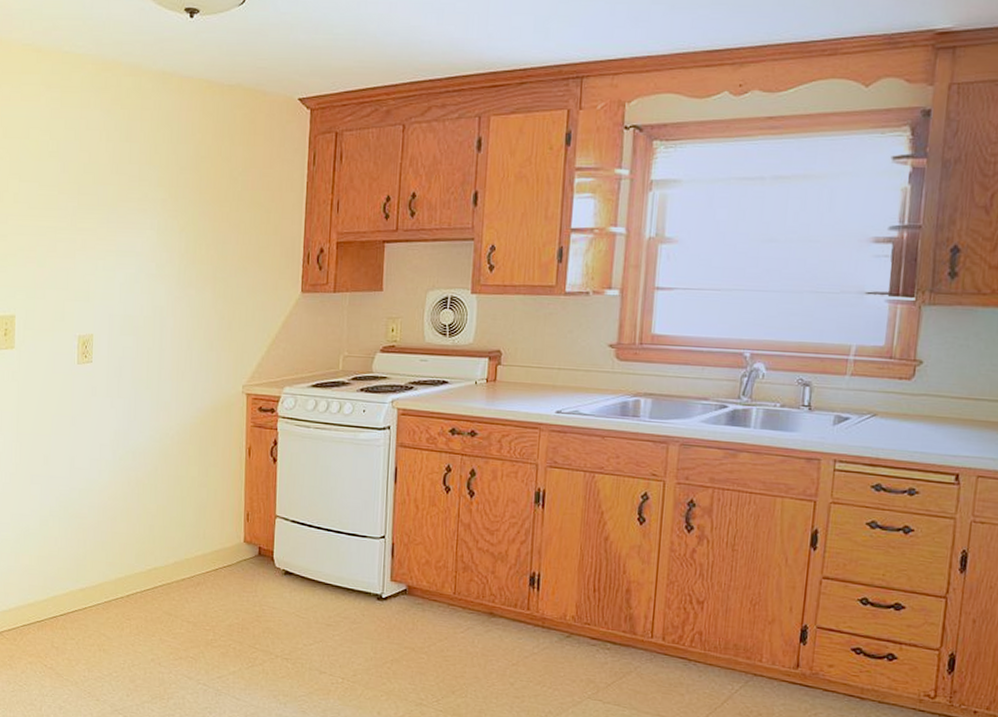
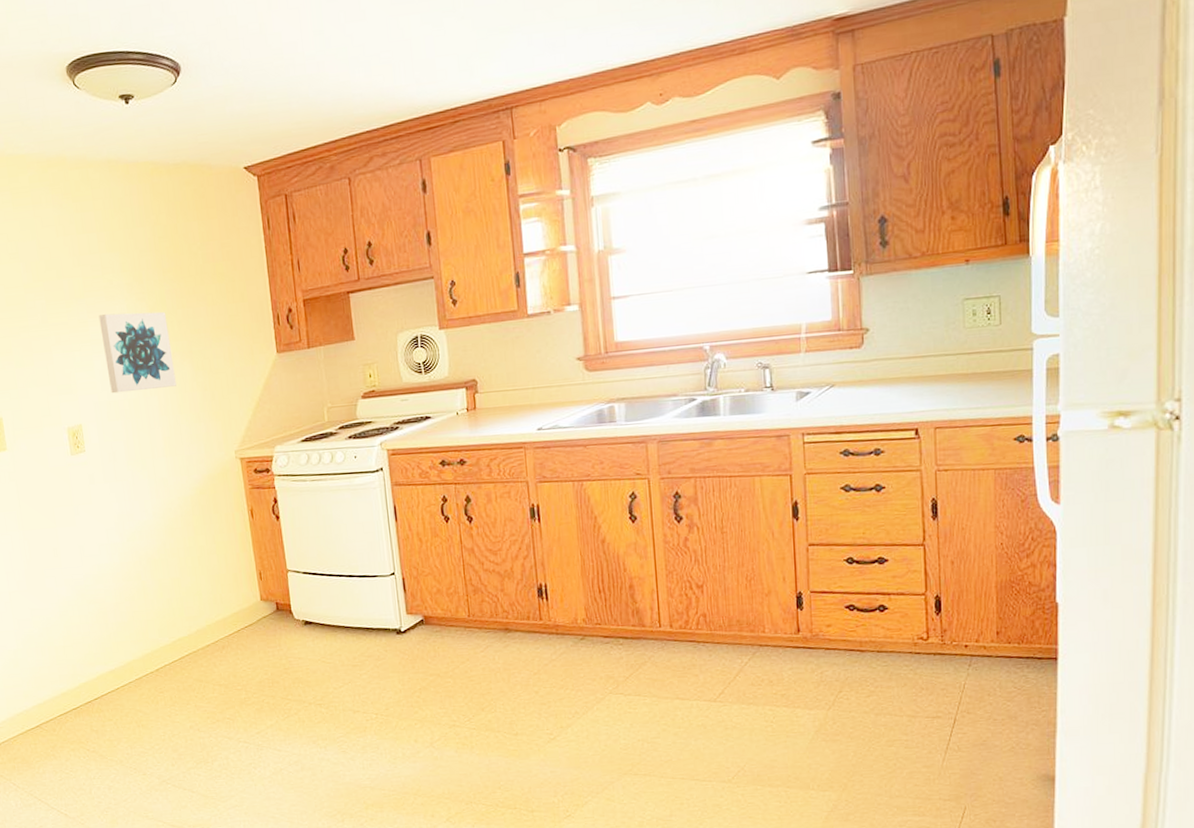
wall art: none [127,227,196,310] -> present [98,311,176,394]

